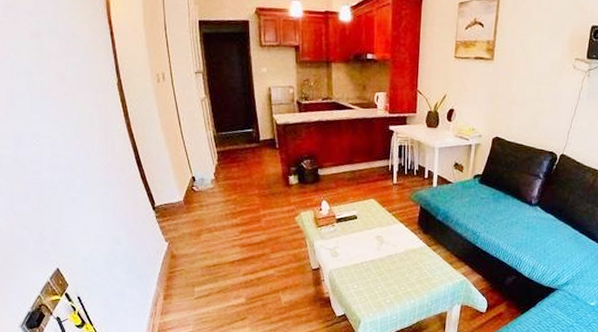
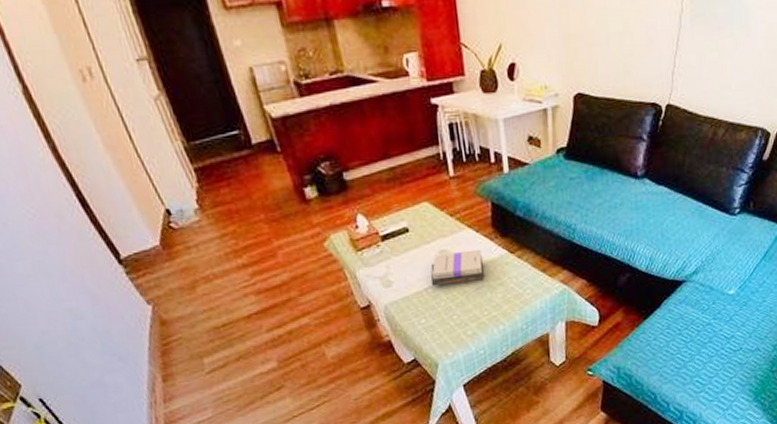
books: none [366,239,407,264] -> present [431,249,486,286]

